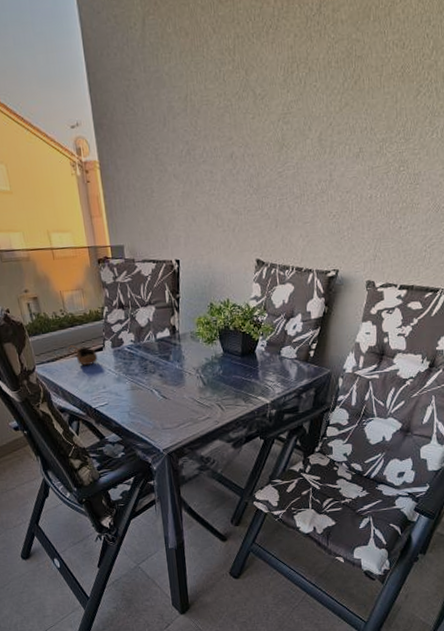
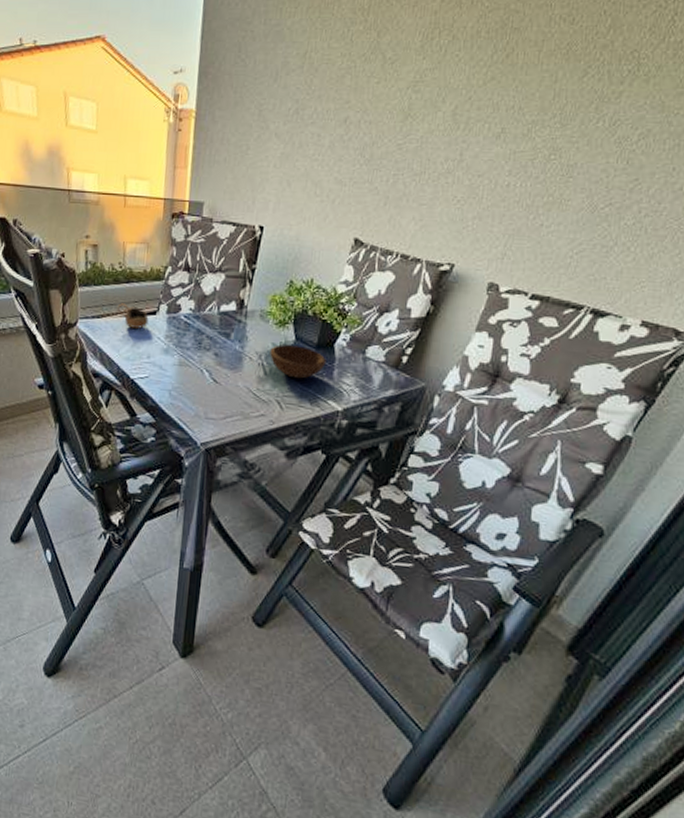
bowl: none [204,356,251,384] -> present [270,344,326,379]

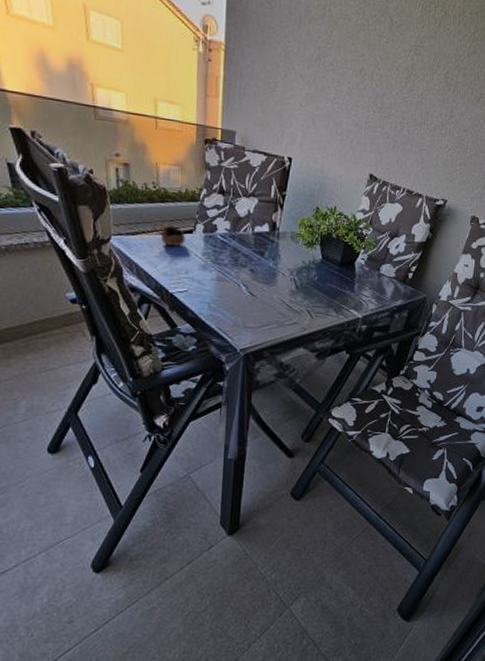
bowl: present [270,344,326,379] -> none [300,262,348,292]

